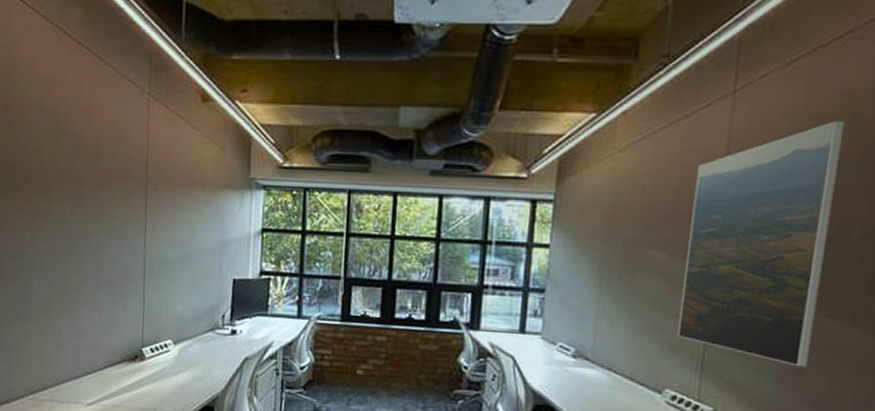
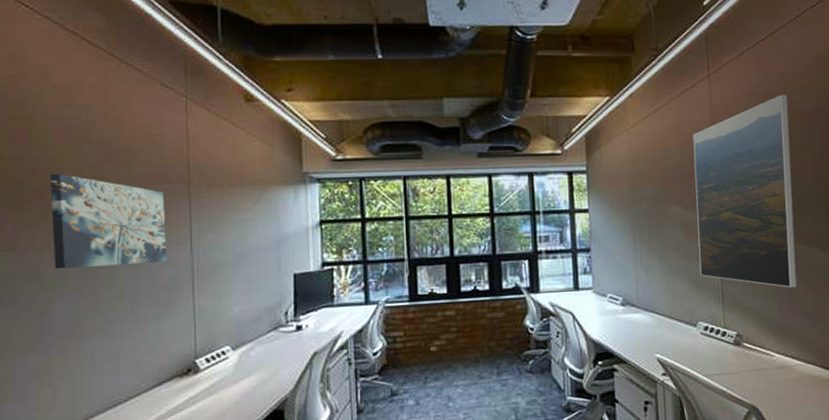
wall art: none [33,162,125,254] -> present [49,173,167,270]

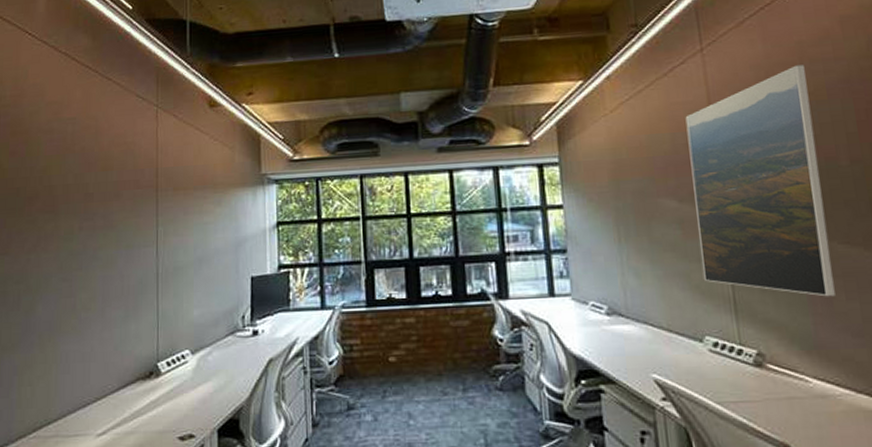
wall art: present [49,173,167,270] -> none [39,181,135,272]

